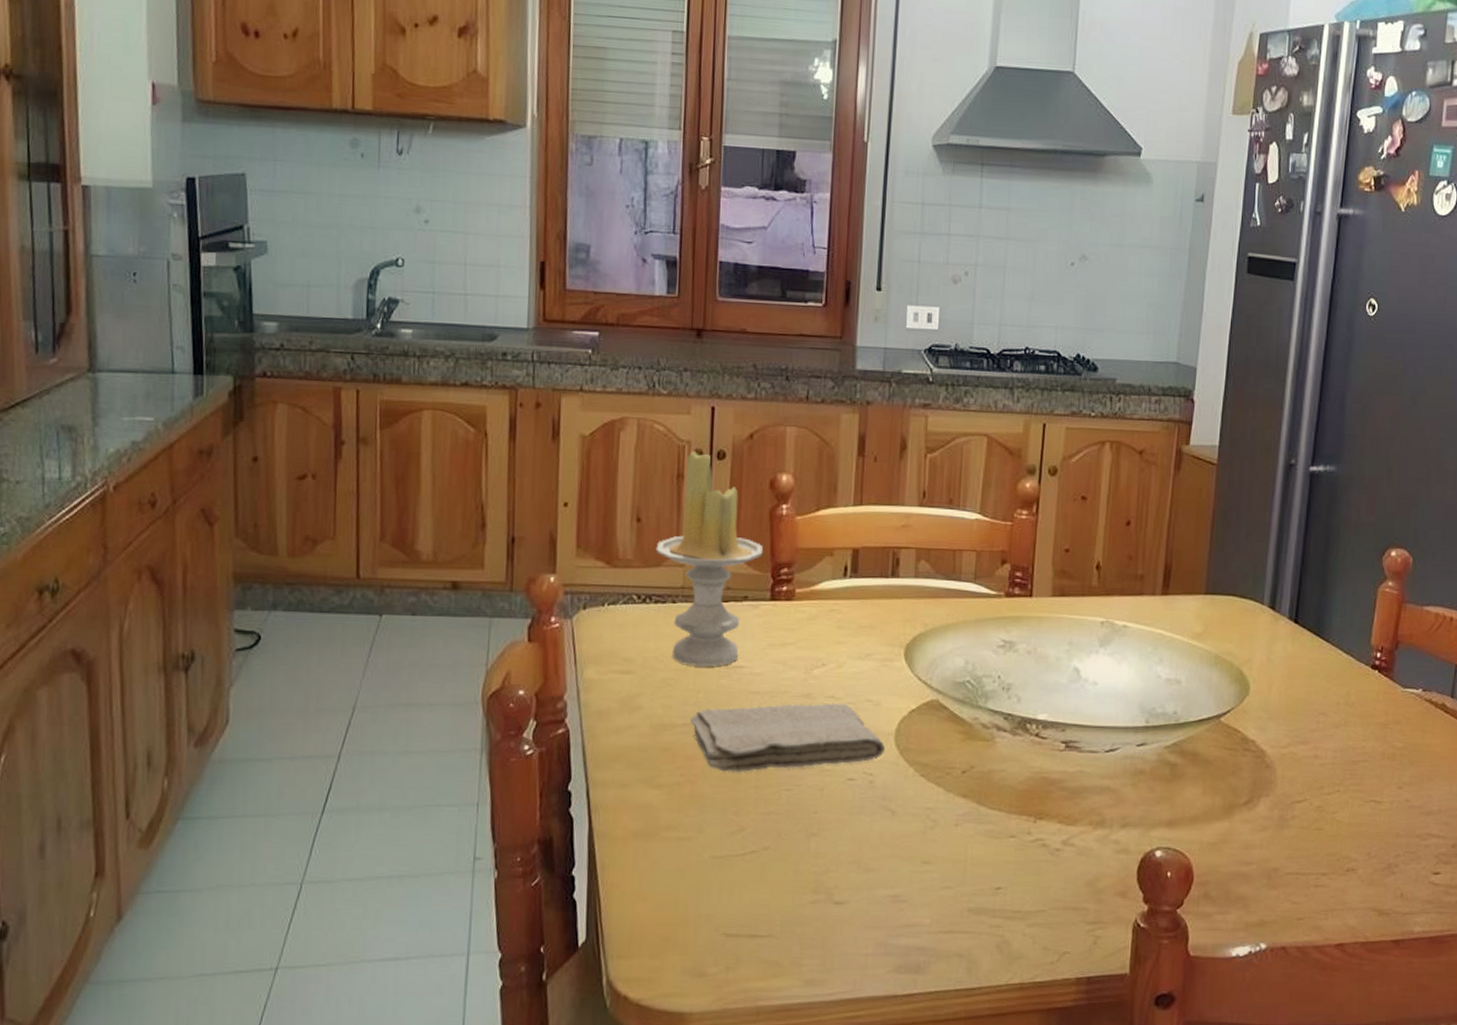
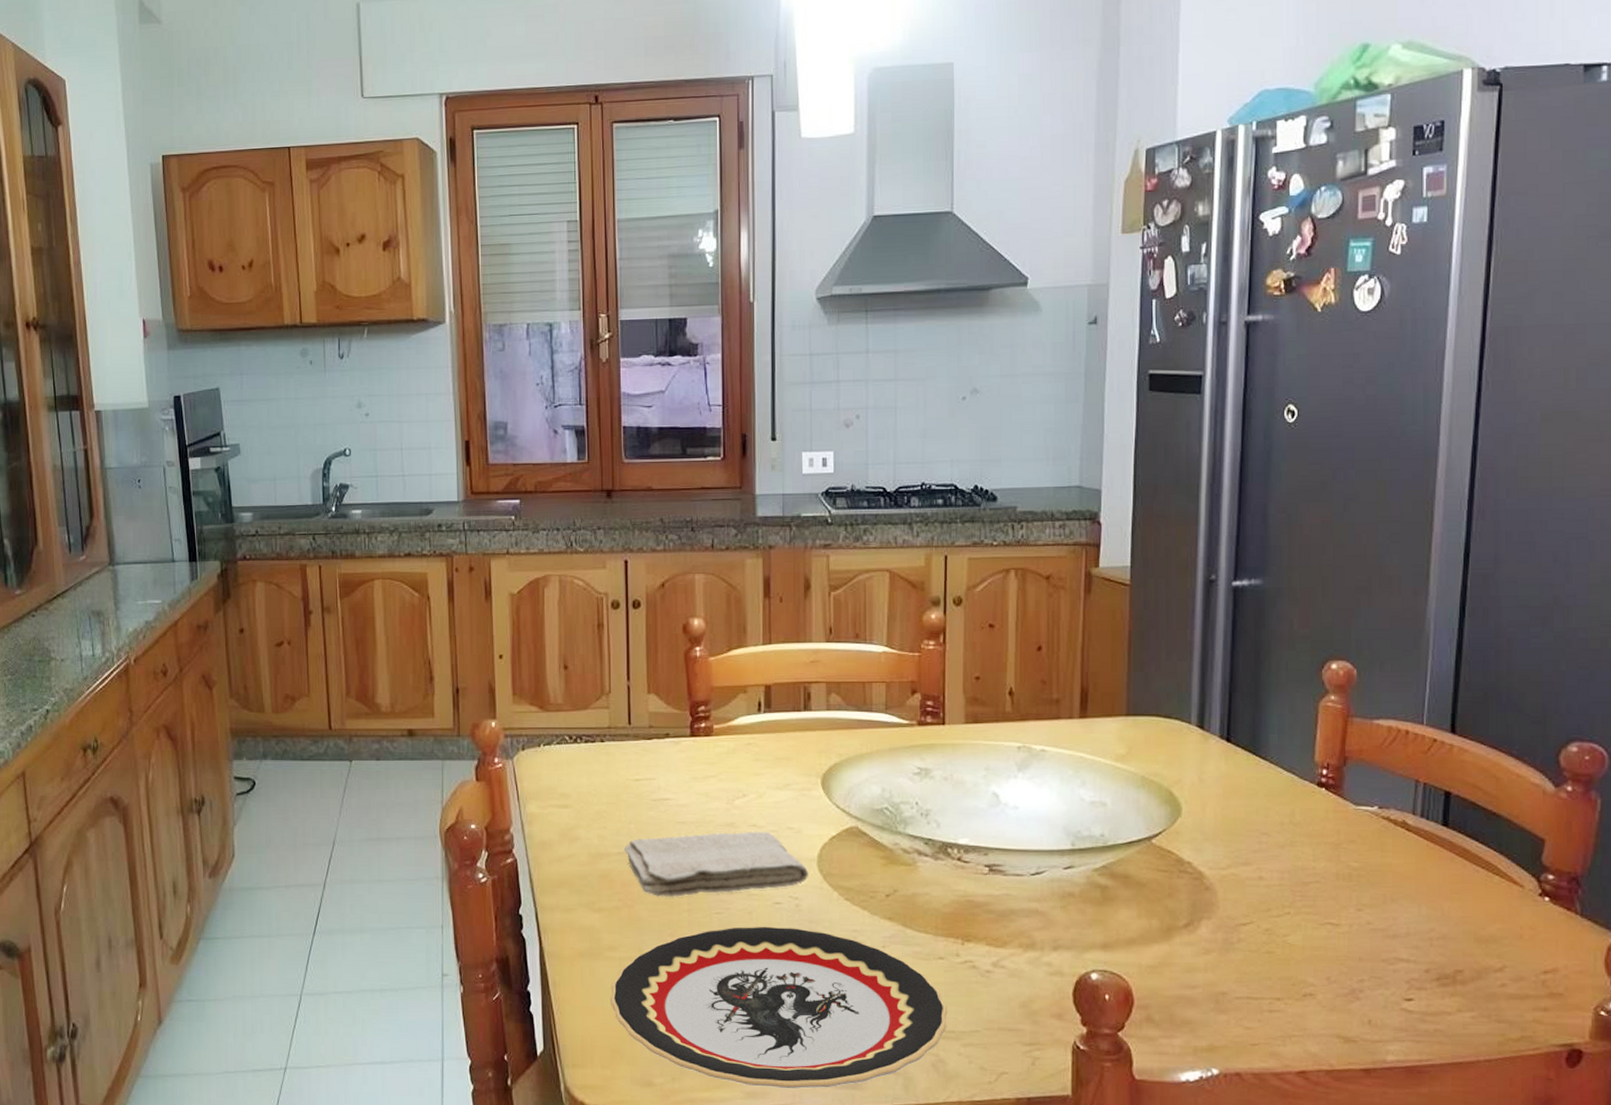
candle: present [656,451,763,666] -> none [583,602,680,799]
plate: none [665,803,1015,976] -> present [611,926,947,1089]

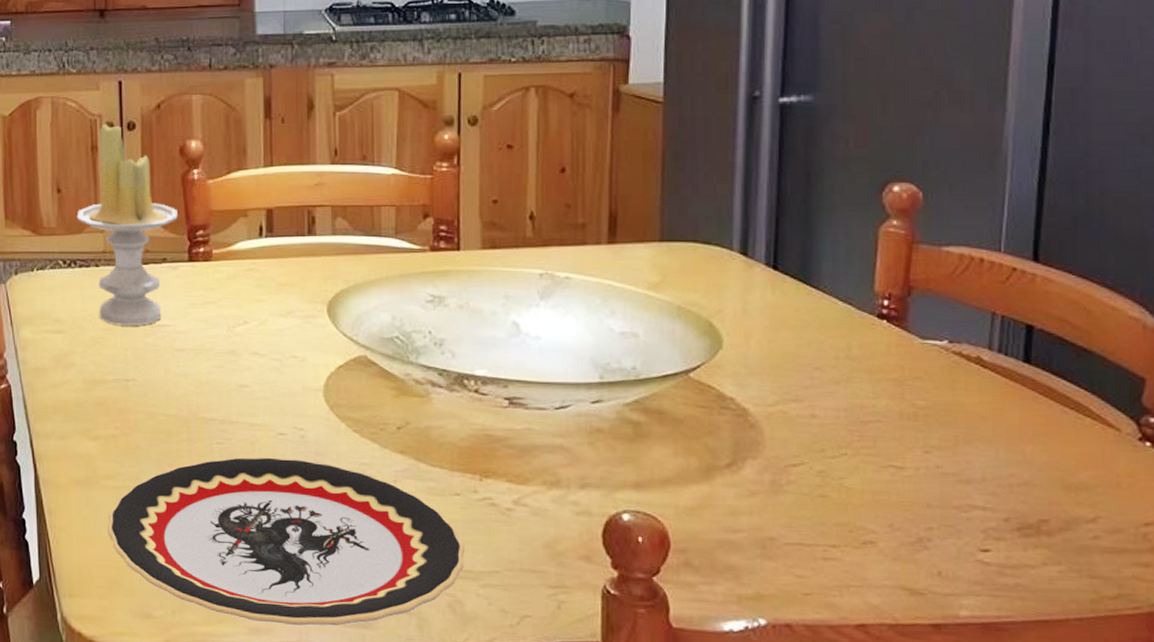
candle: none [583,602,680,799] -> present [76,124,178,325]
washcloth: present [624,831,809,898] -> none [121,359,315,427]

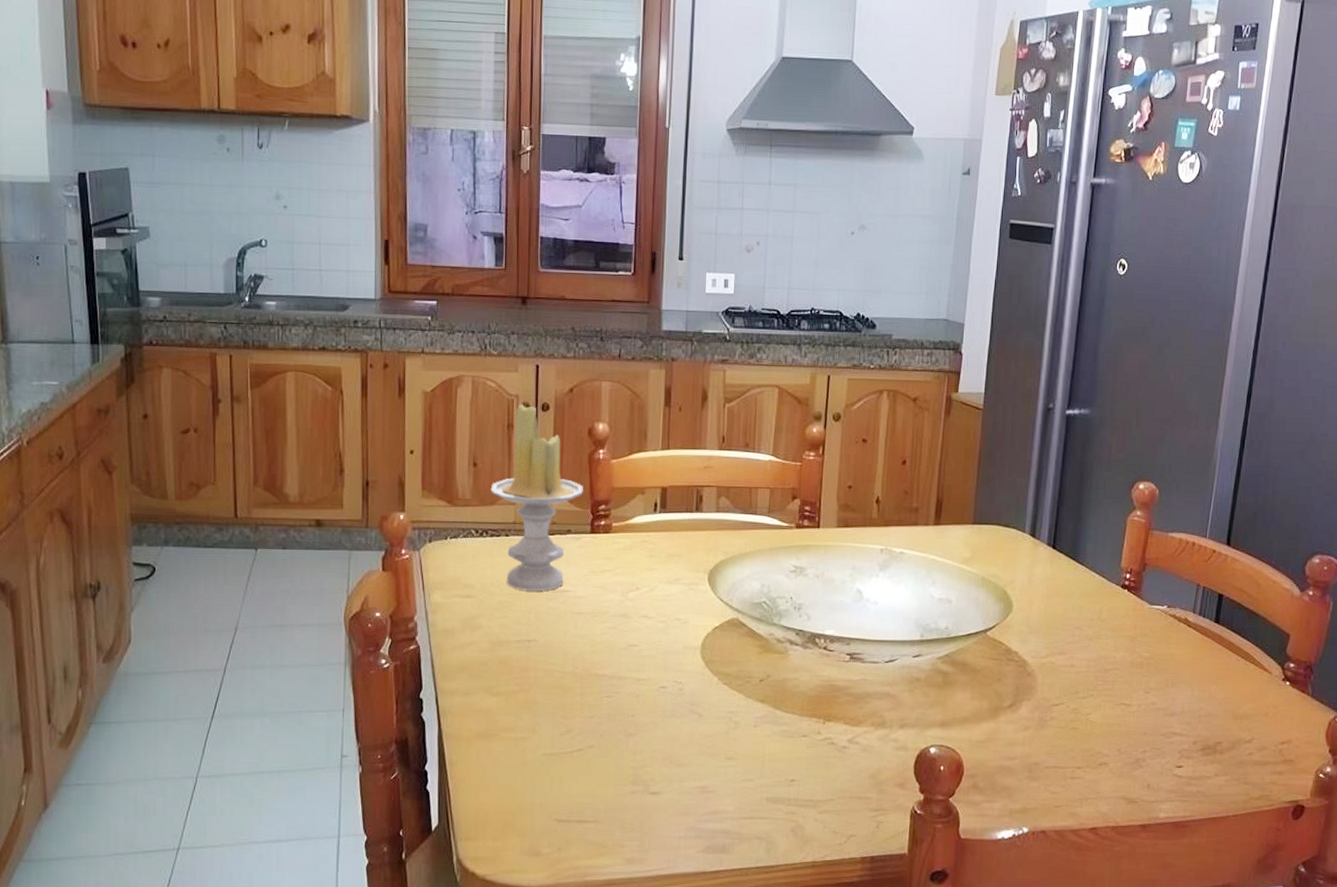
plate: present [108,457,464,626] -> none [504,708,807,855]

